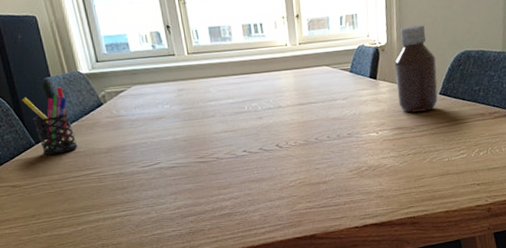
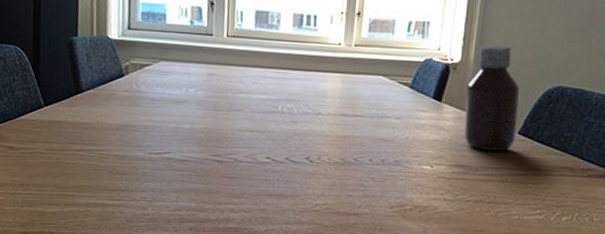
pen holder: present [22,86,78,156] -> none [43,48,88,123]

